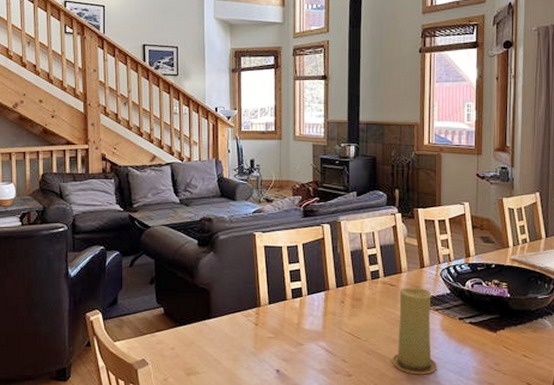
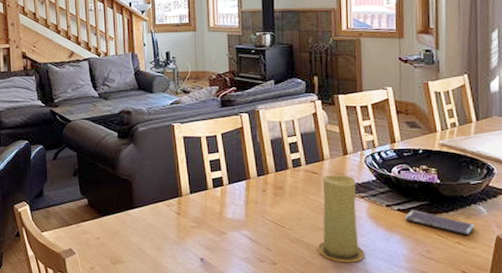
smartphone: none [475,323,541,349] -> present [404,210,475,236]

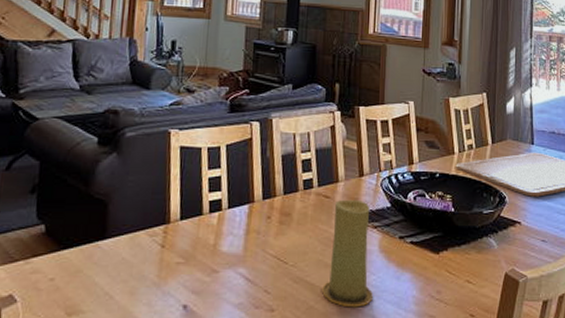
smartphone: present [404,210,475,236] -> none [416,243,486,273]

